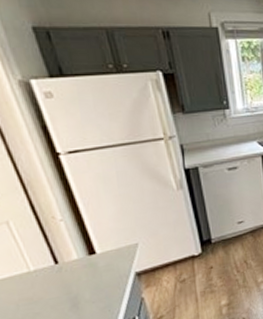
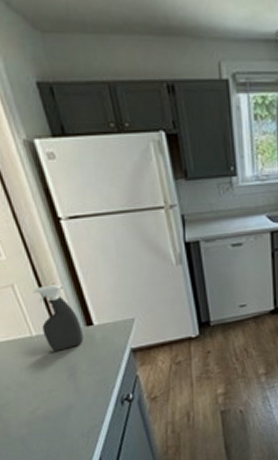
spray bottle: none [31,217,86,284] -> present [34,285,84,351]

